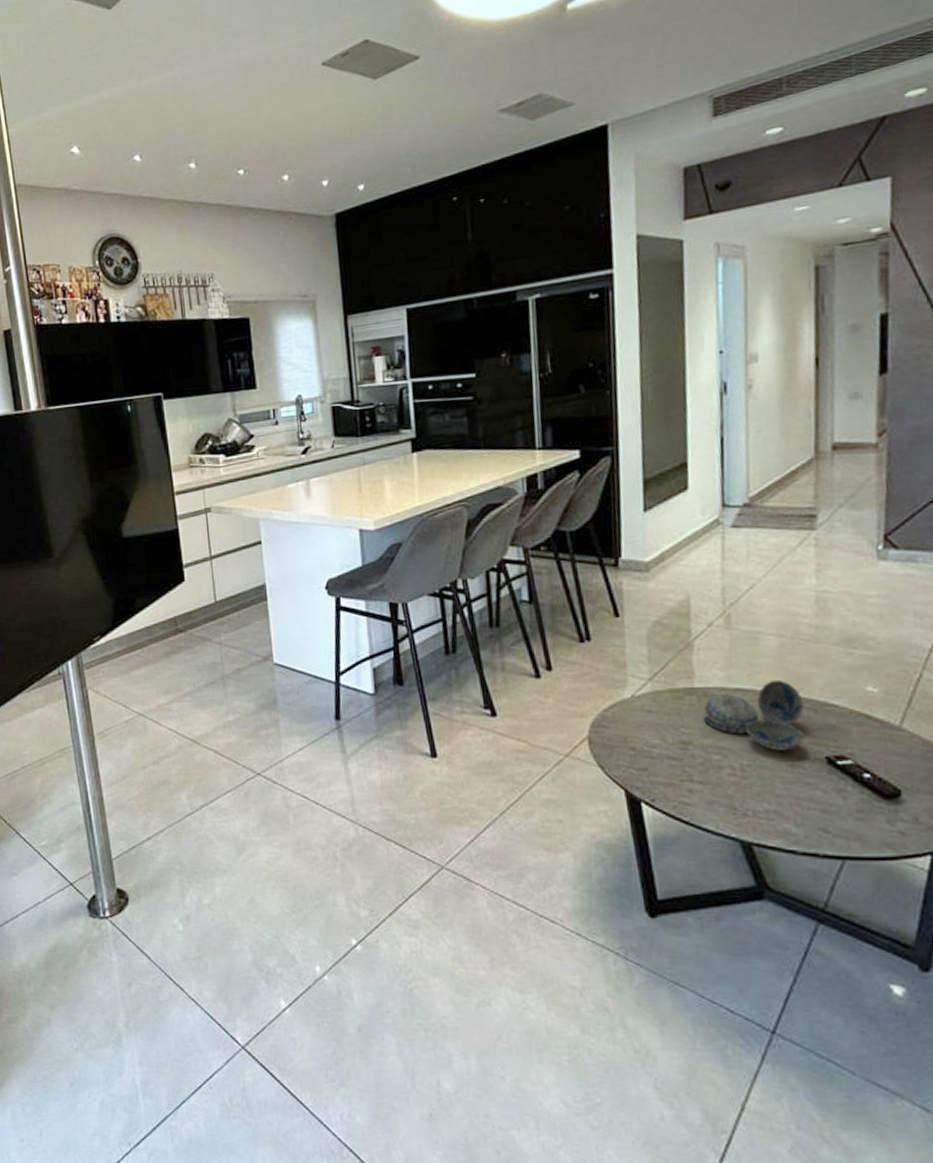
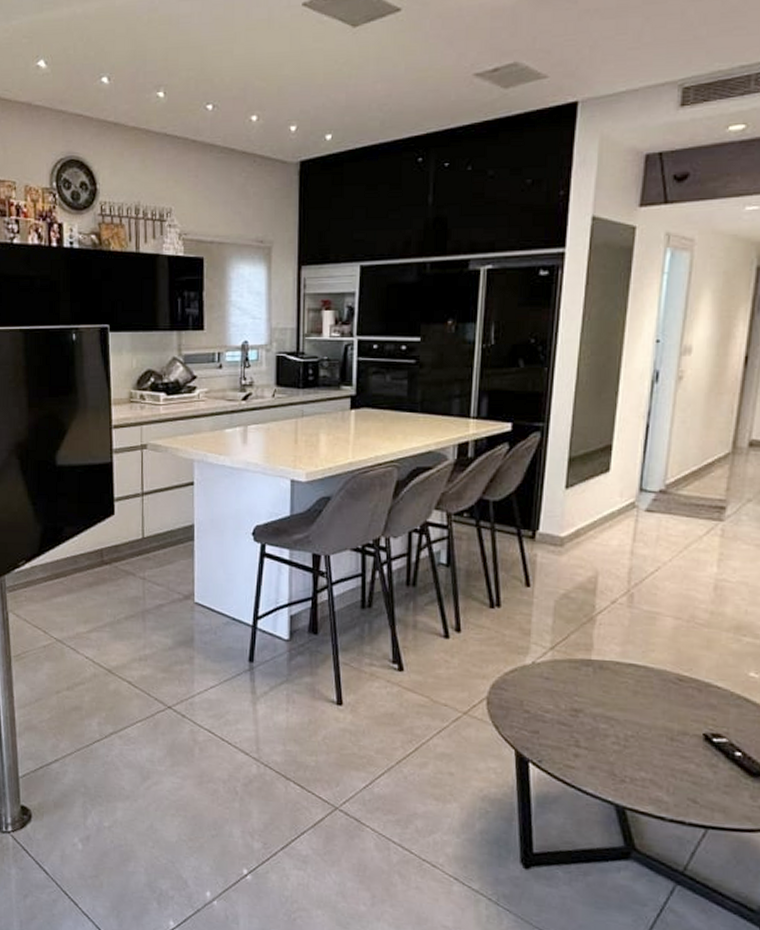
decorative bowl: present [703,679,806,751] -> none [596,658,691,725]

